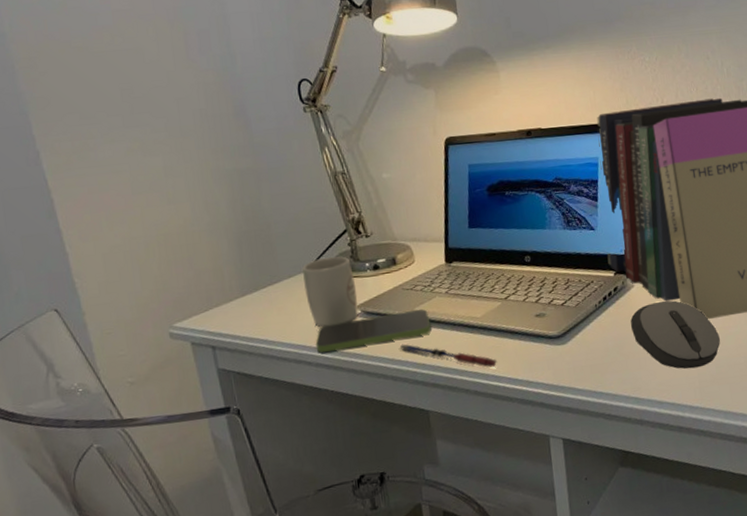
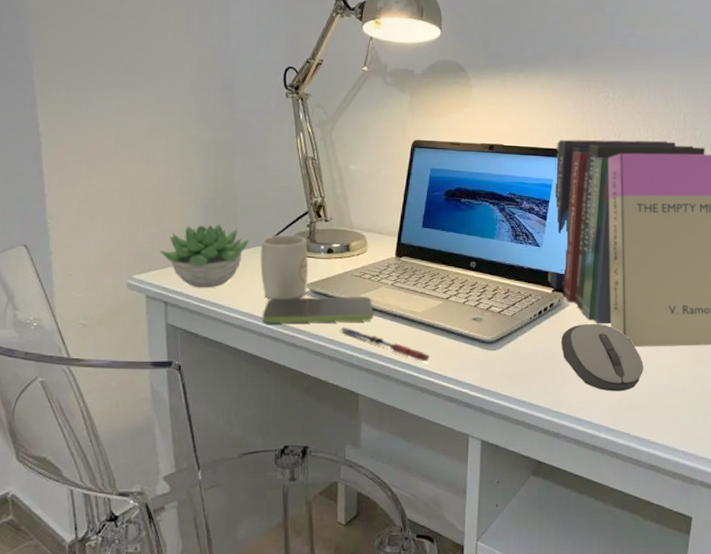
succulent plant: none [197,257,290,328] -> present [159,225,249,289]

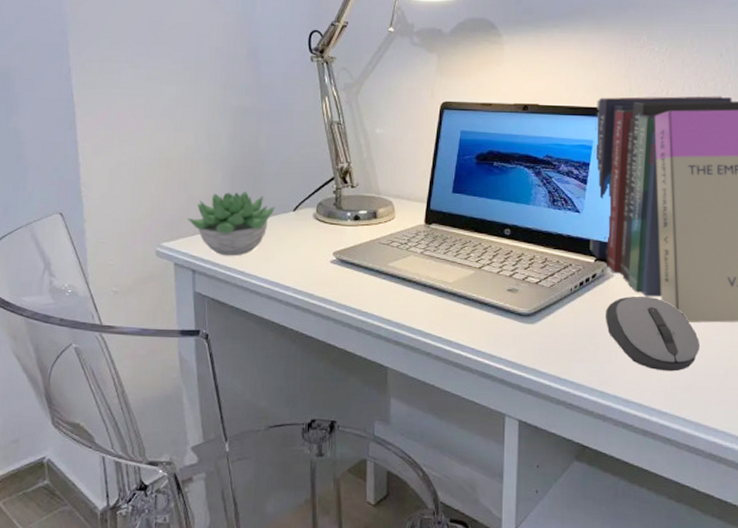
mug: present [260,234,309,300] -> none [286,201,335,269]
phone: present [262,296,373,323] -> none [288,265,402,293]
pen: present [339,327,431,363] -> none [367,297,463,336]

